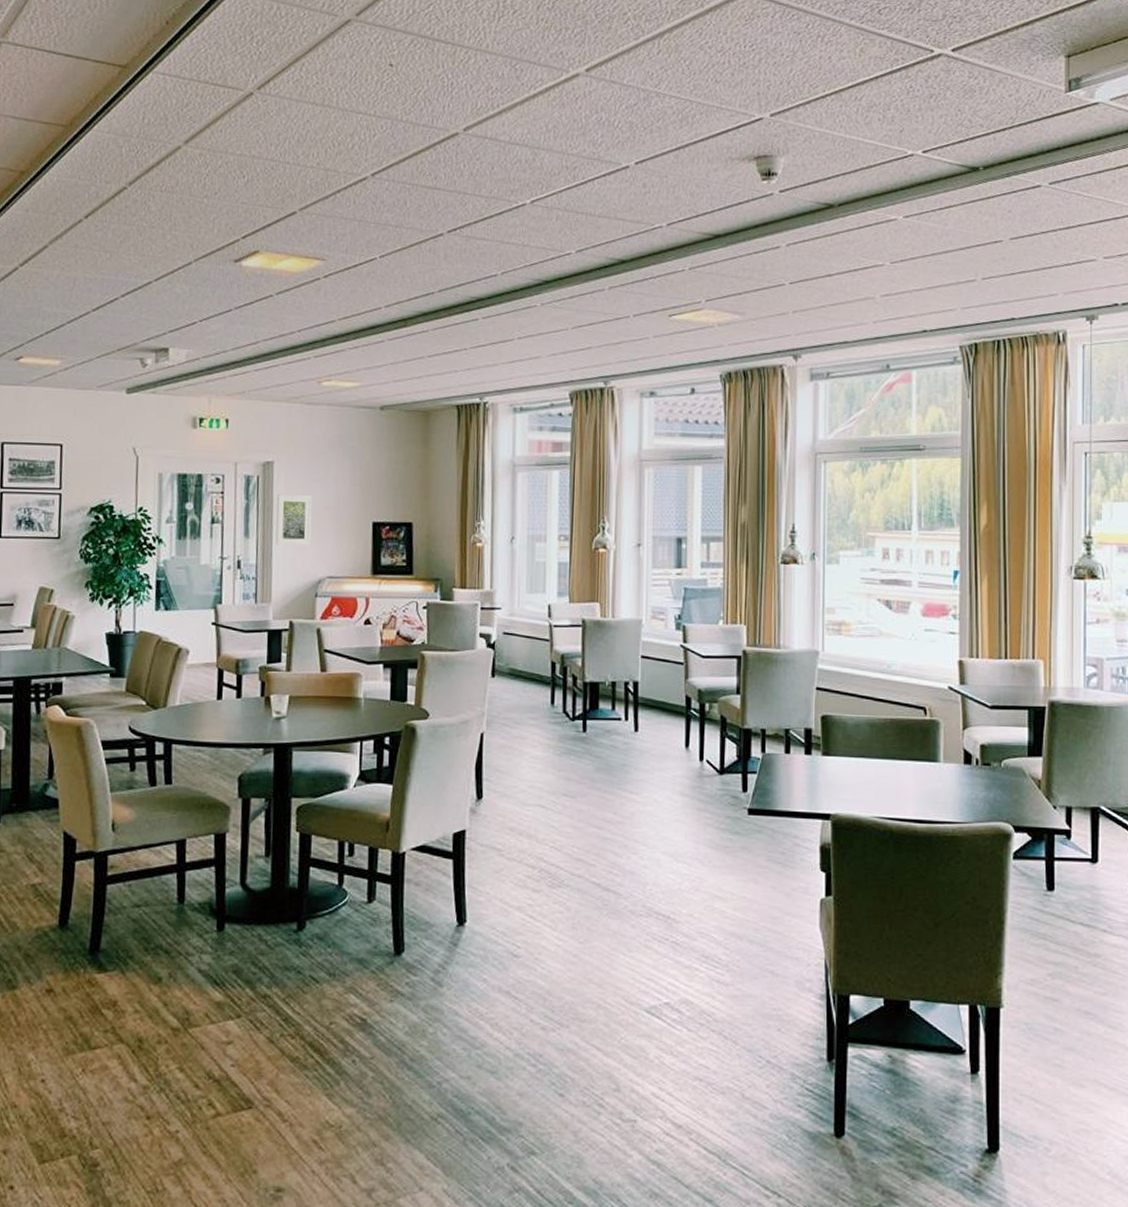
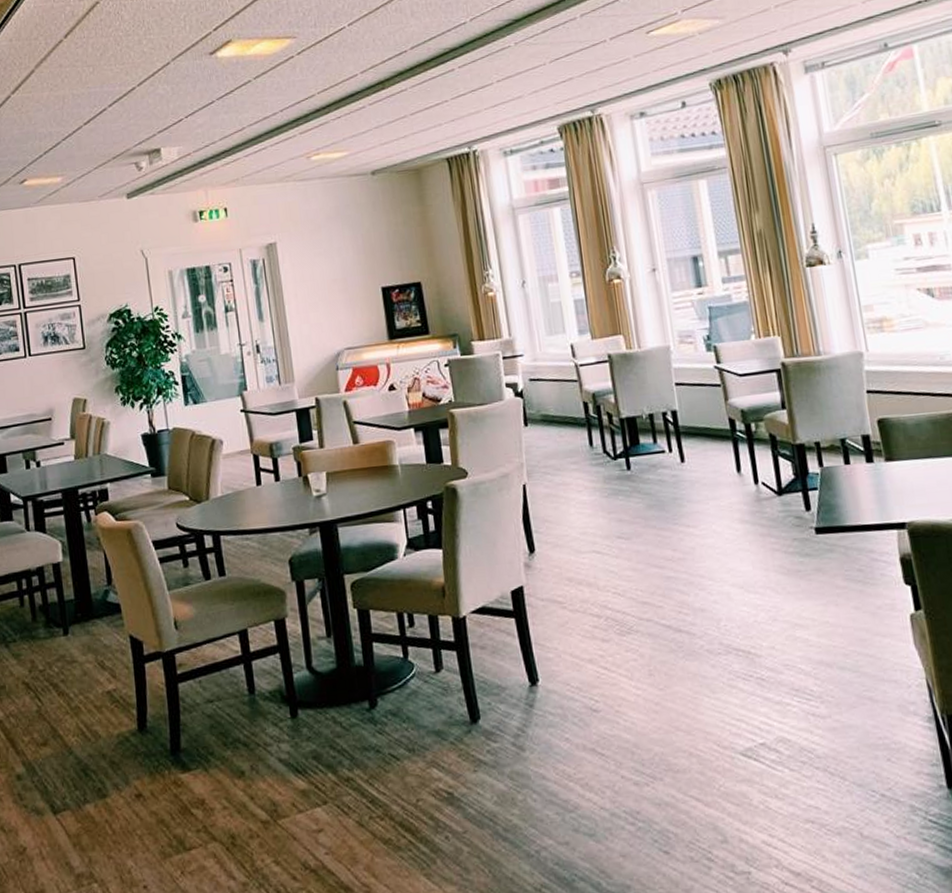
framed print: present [275,494,312,546] -> none [285,270,324,324]

